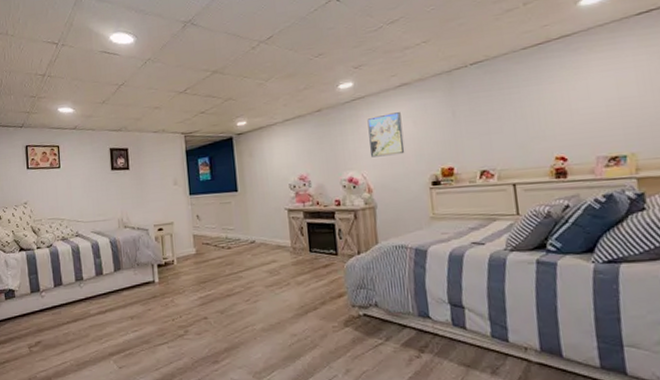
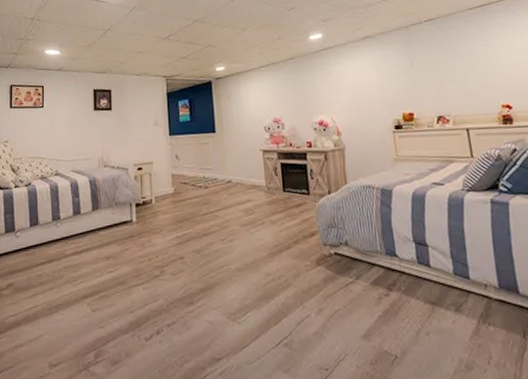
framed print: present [367,112,405,158] -> none [335,62,369,103]

